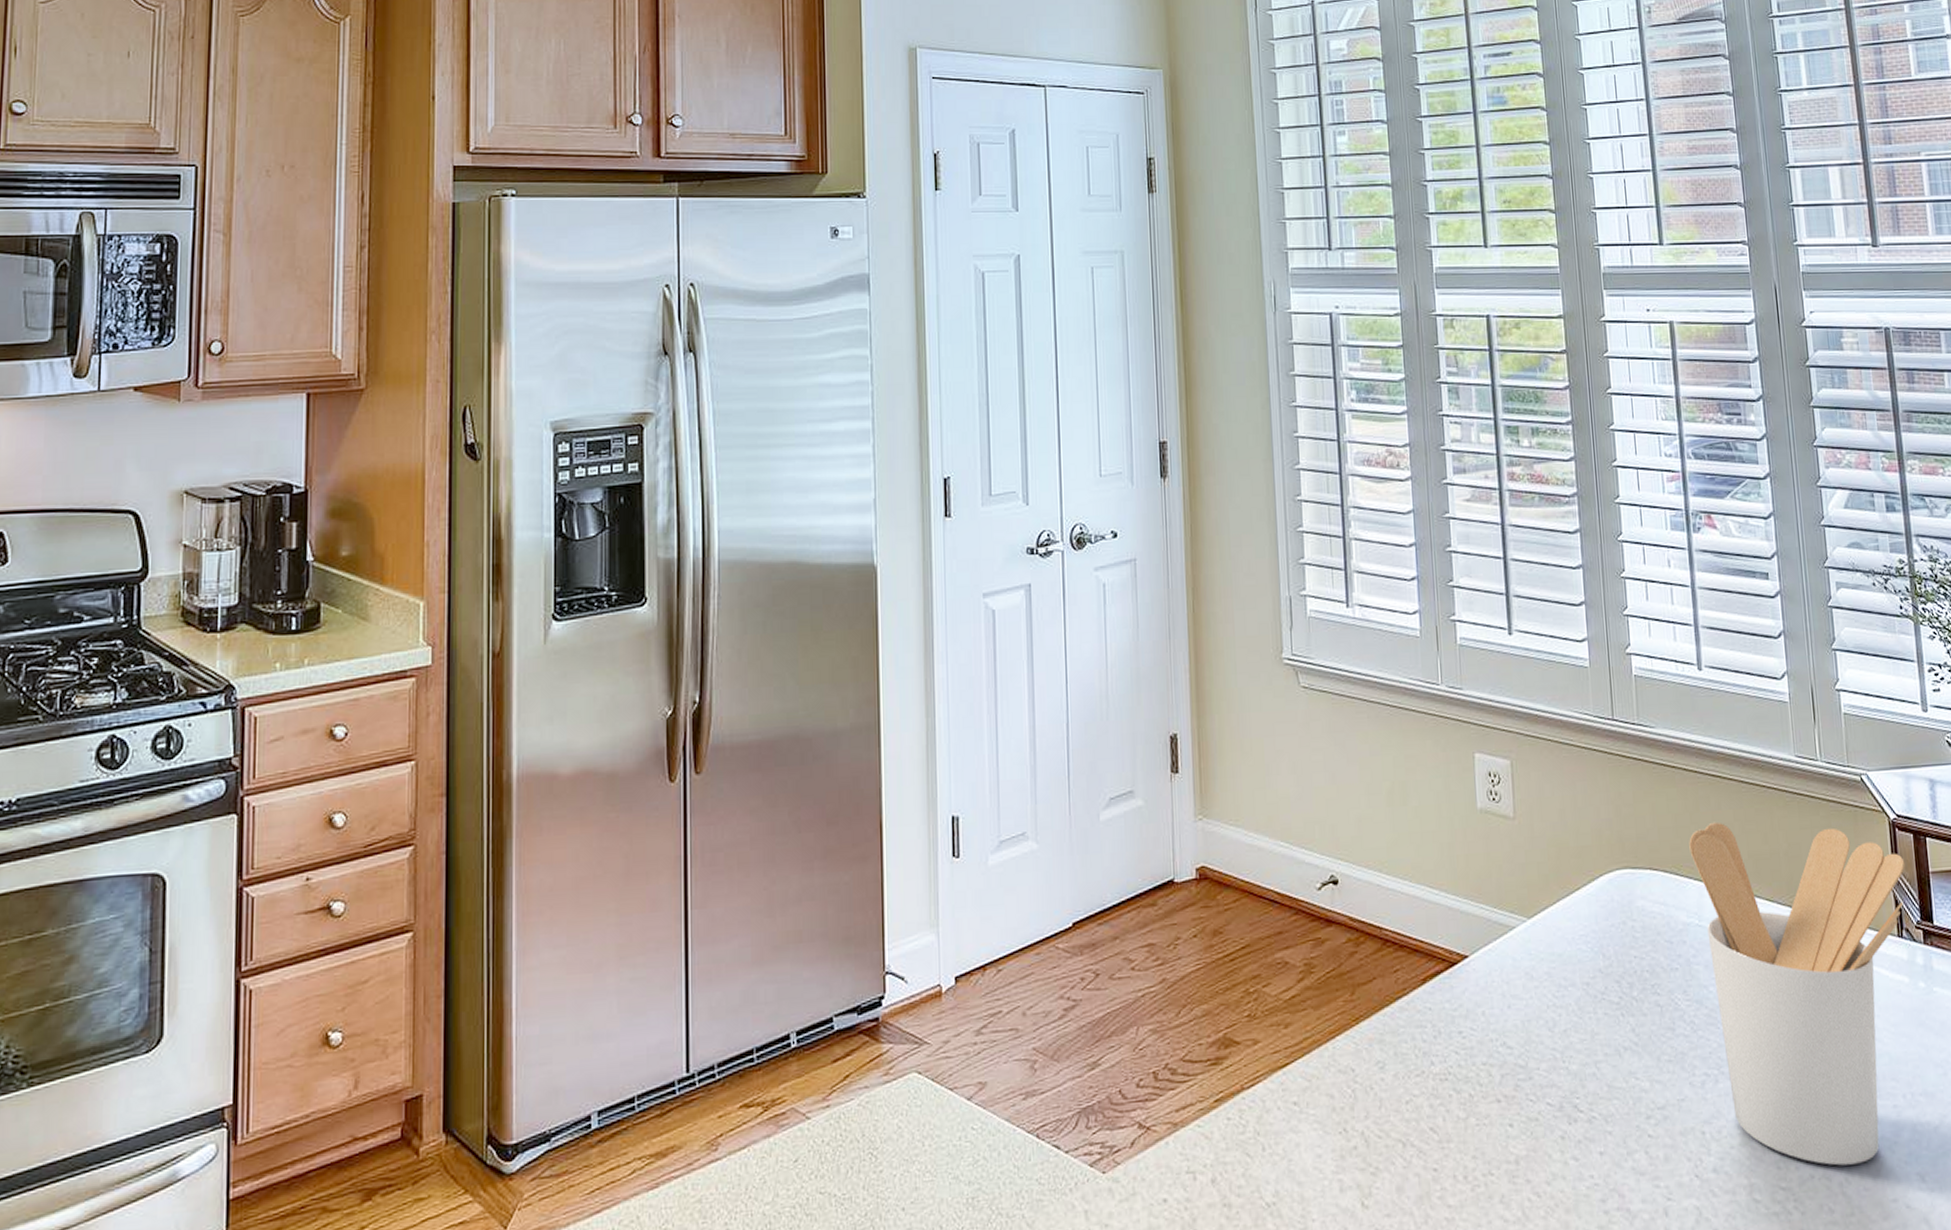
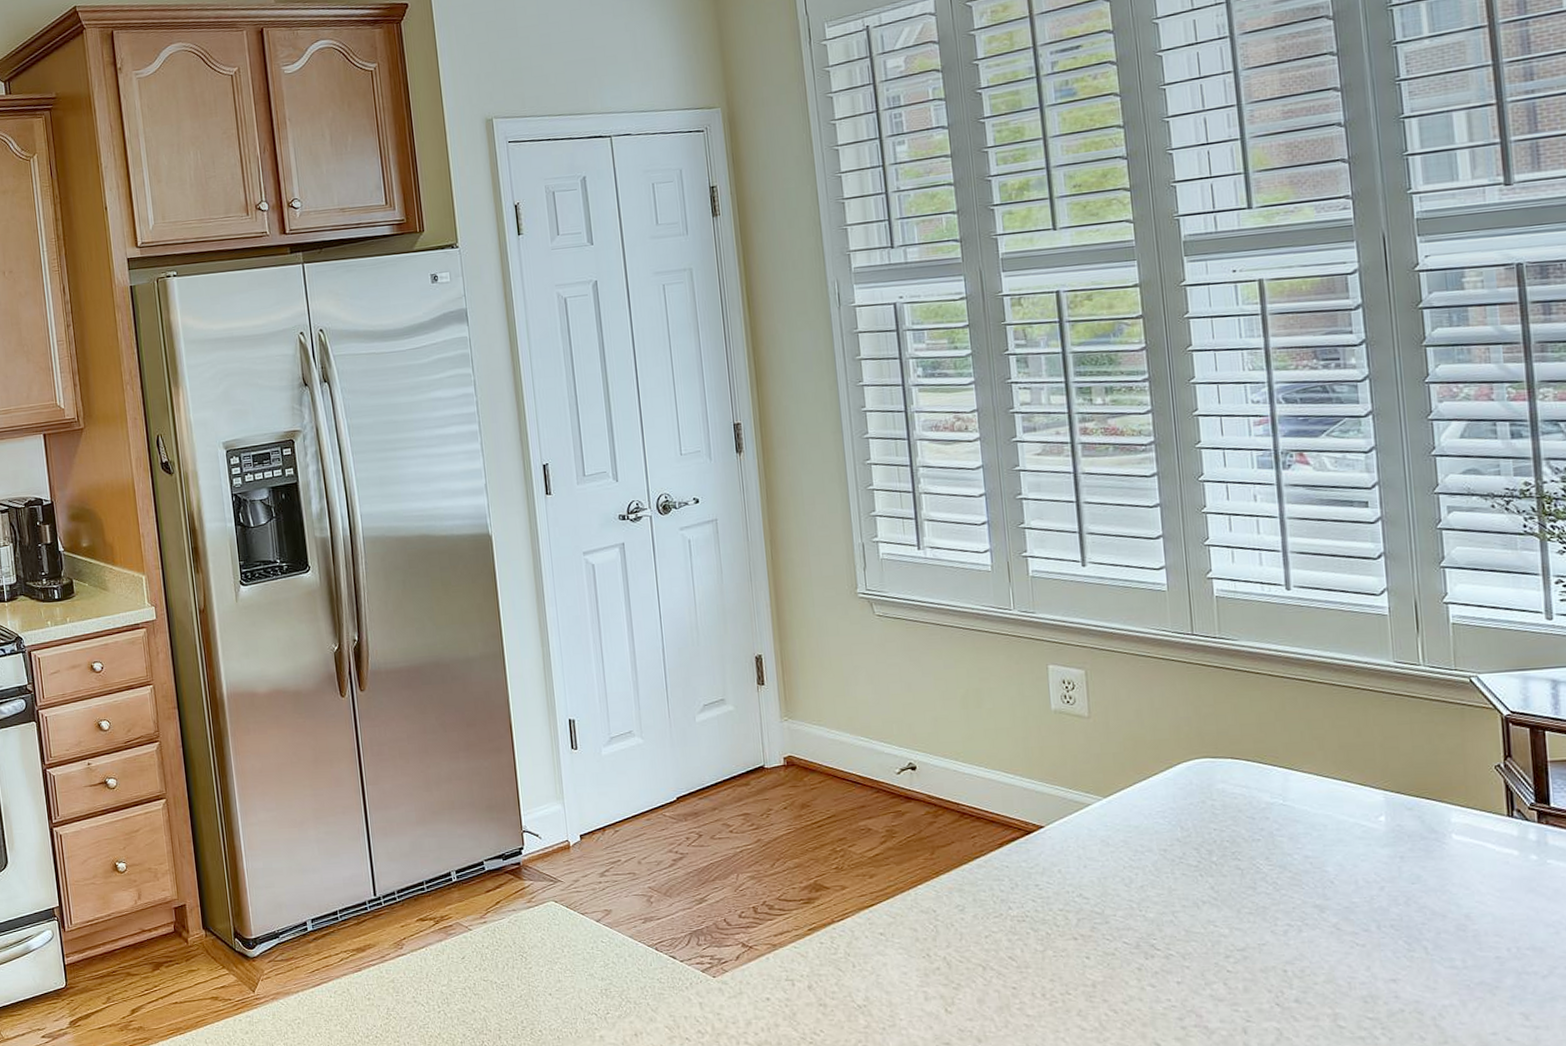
utensil holder: present [1689,821,1905,1166] -> none [1273,719,1519,1003]

